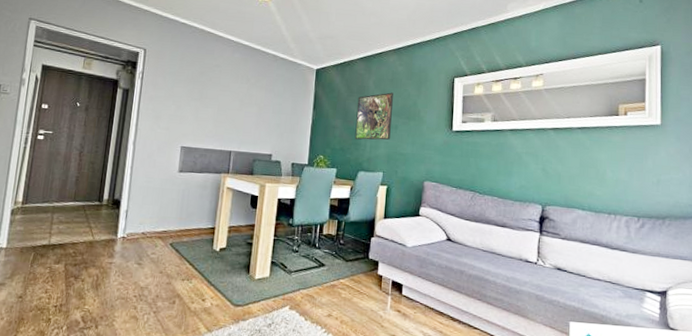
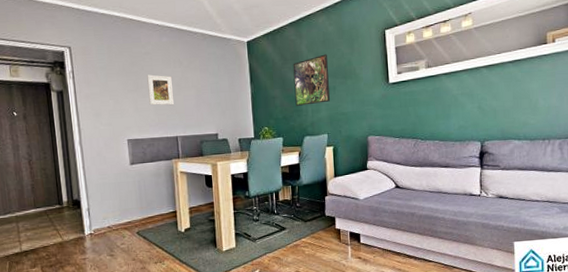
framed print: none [210,86,238,120] -> present [147,74,175,106]

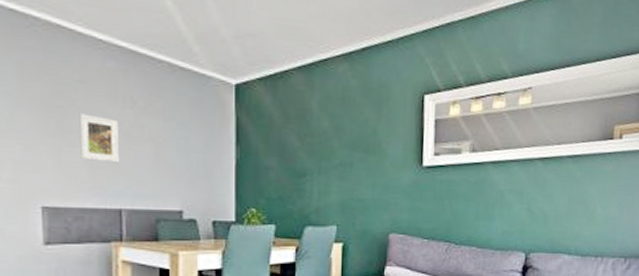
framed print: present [293,54,330,106] -> none [297,116,345,184]

